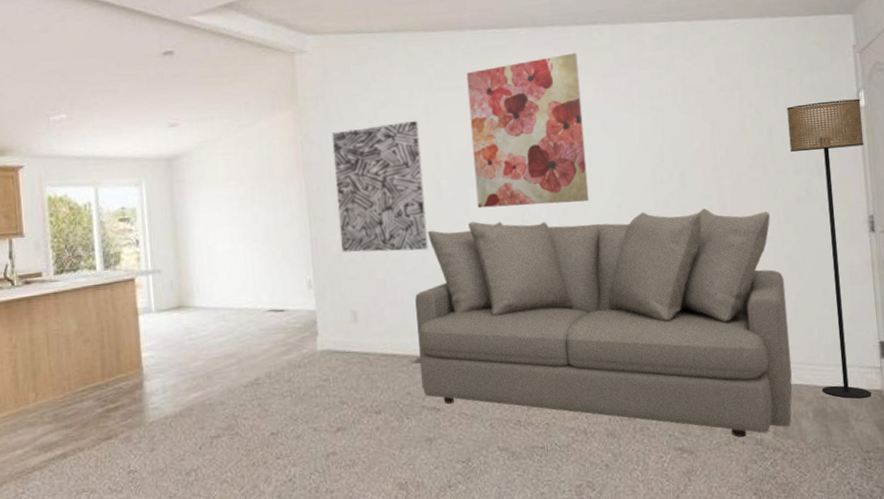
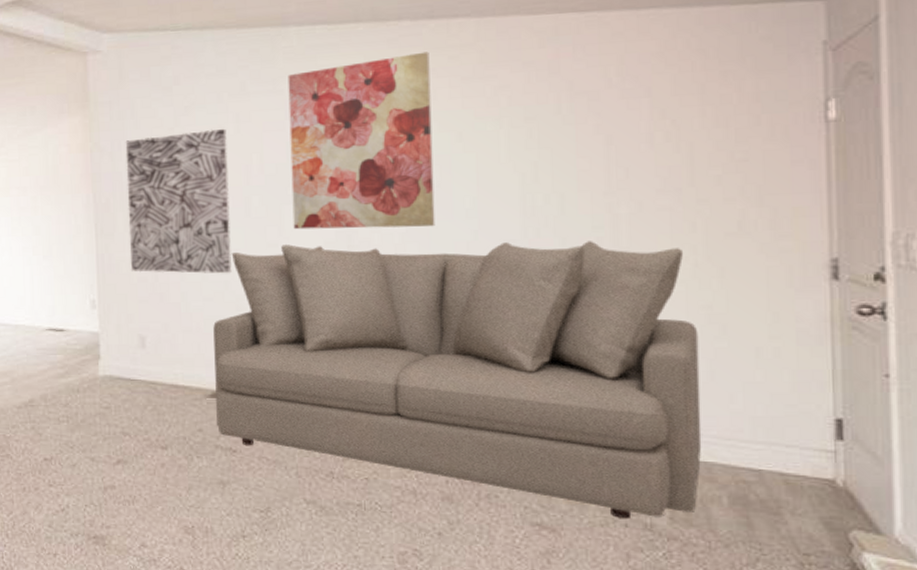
floor lamp: present [787,99,871,399] -> none [717,109,831,487]

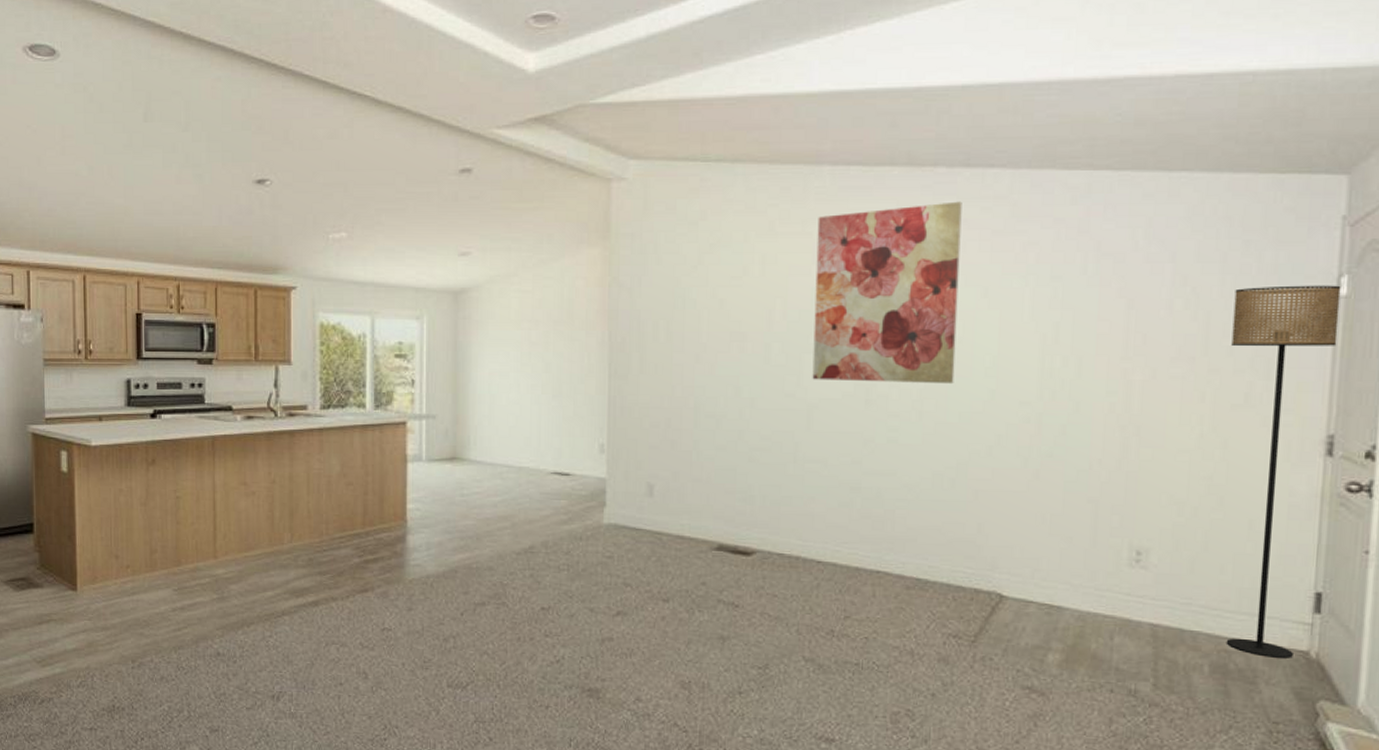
wall art: present [125,128,232,274] -> none [643,269,751,423]
sofa: present [213,241,702,518] -> none [721,395,1197,684]
floor lamp: none [717,109,831,487] -> present [1226,285,1341,658]

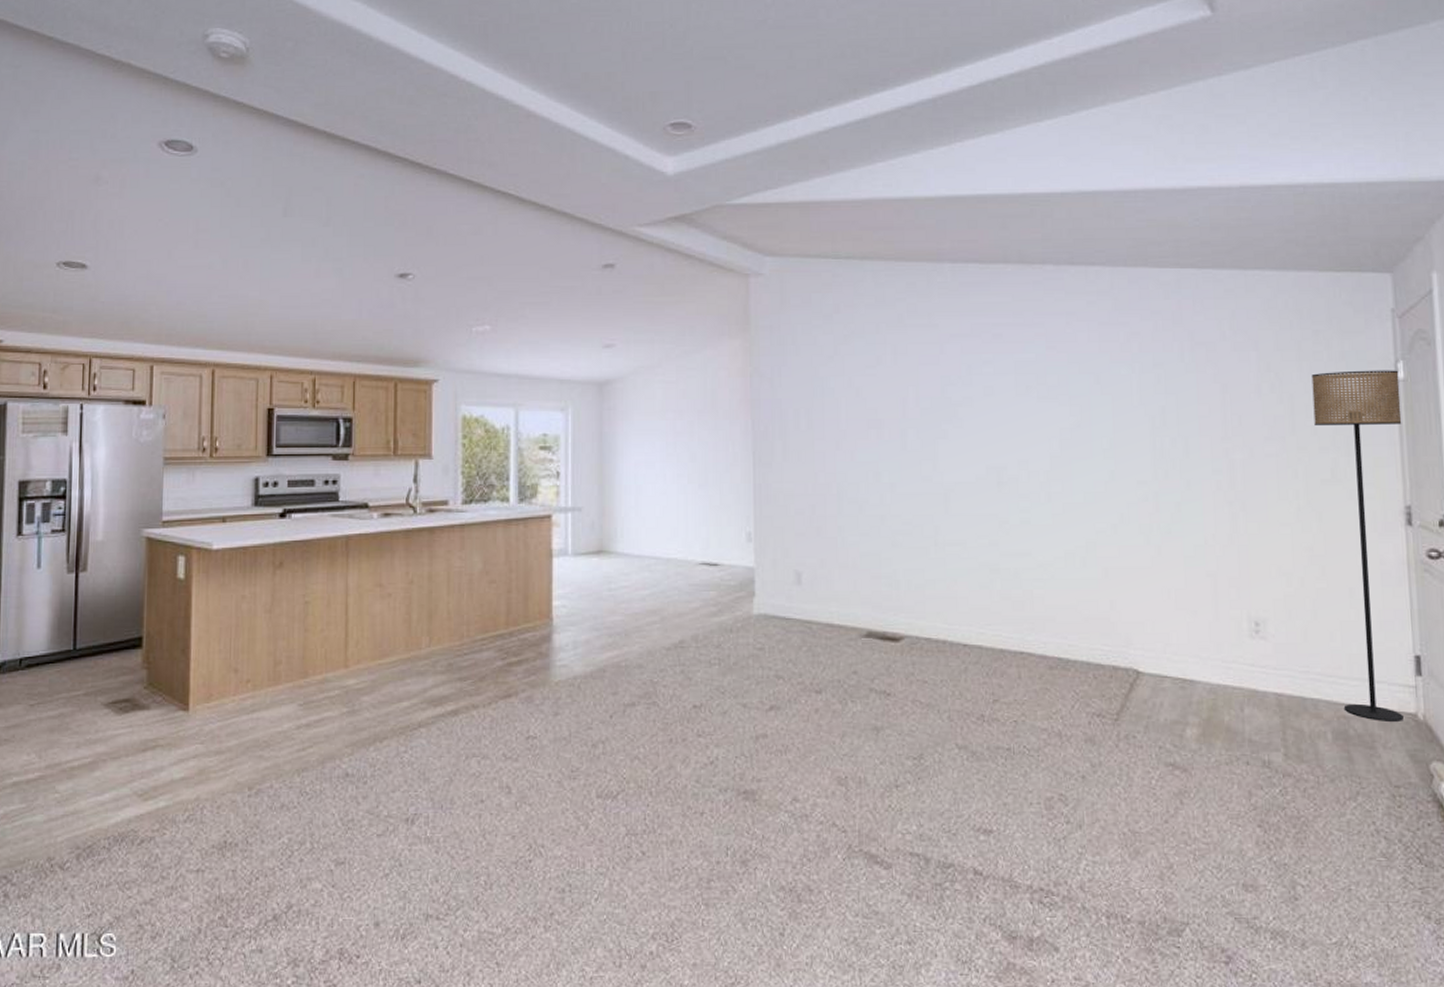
wall art: present [812,201,962,385] -> none [942,296,1077,466]

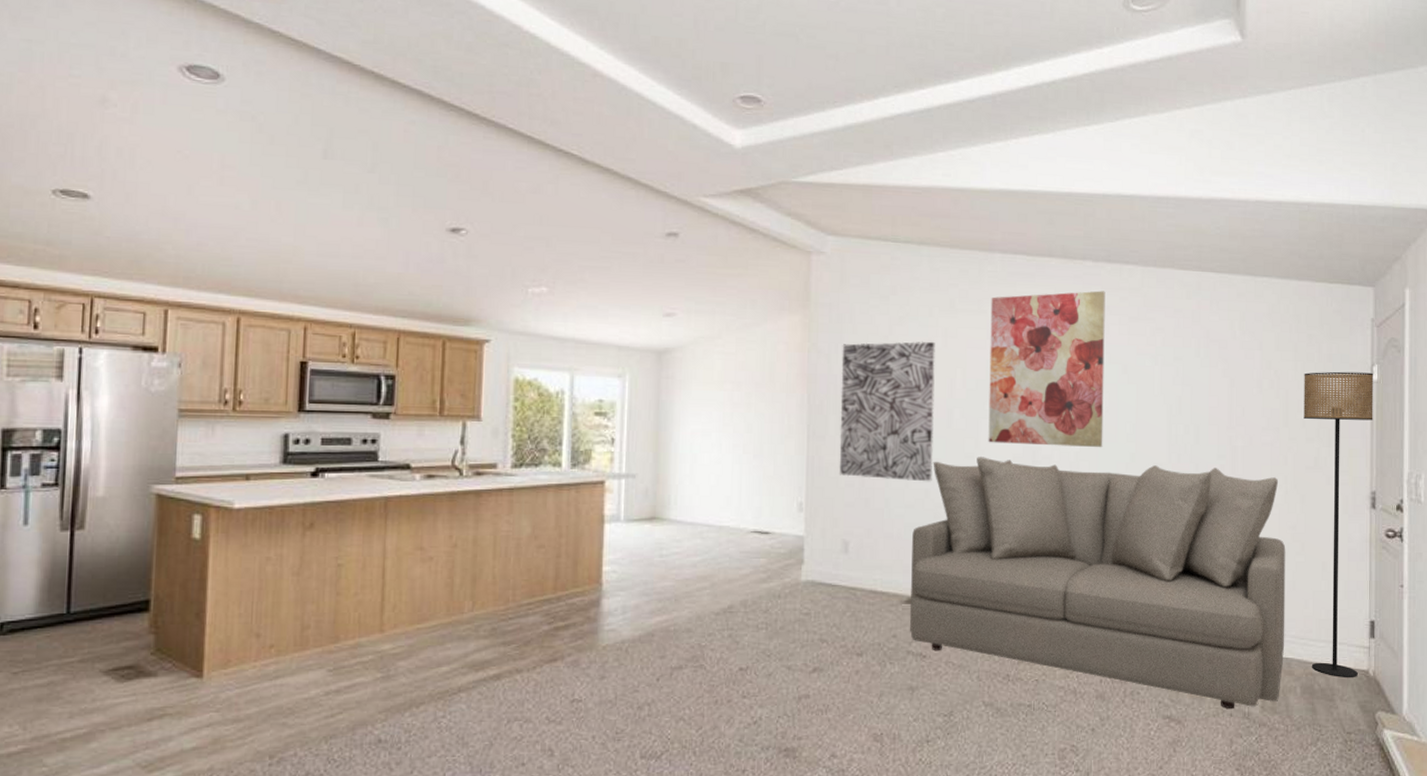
wall art: none [785,359,888,508] -> present [839,341,935,482]
sofa: none [869,479,1309,756] -> present [910,457,1286,709]
wall art: none [942,296,1077,466] -> present [988,290,1105,448]

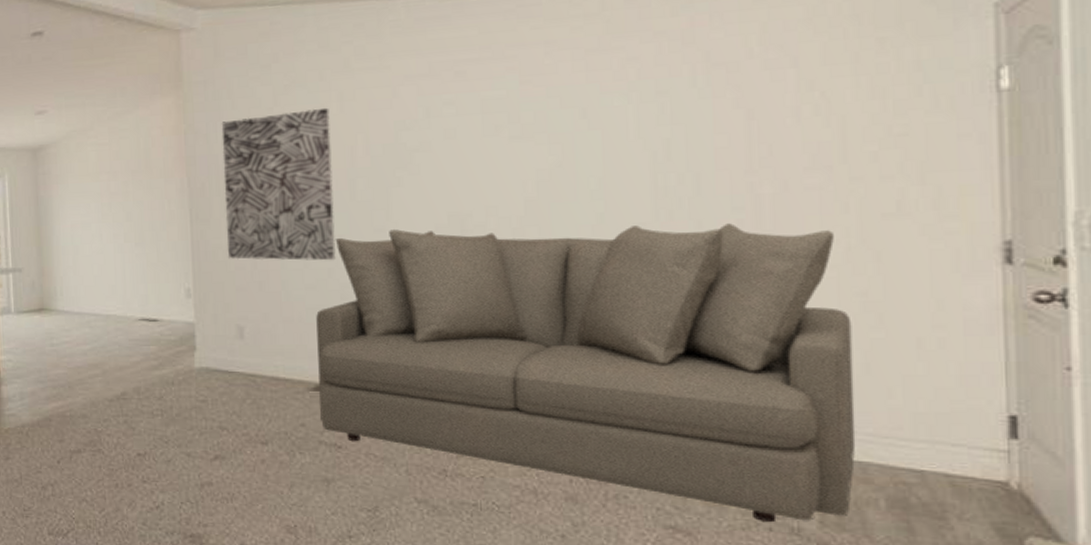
wall art: present [988,290,1105,448] -> none [395,23,557,214]
floor lamp: present [1304,371,1374,677] -> none [872,78,1004,490]

